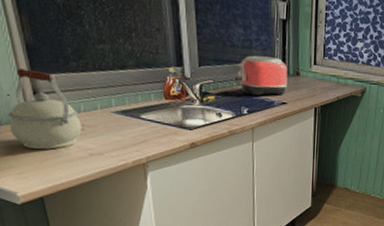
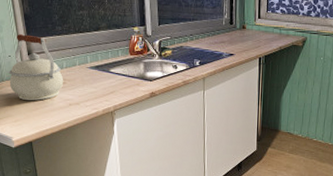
toaster: present [234,55,288,96] -> none [188,13,235,49]

